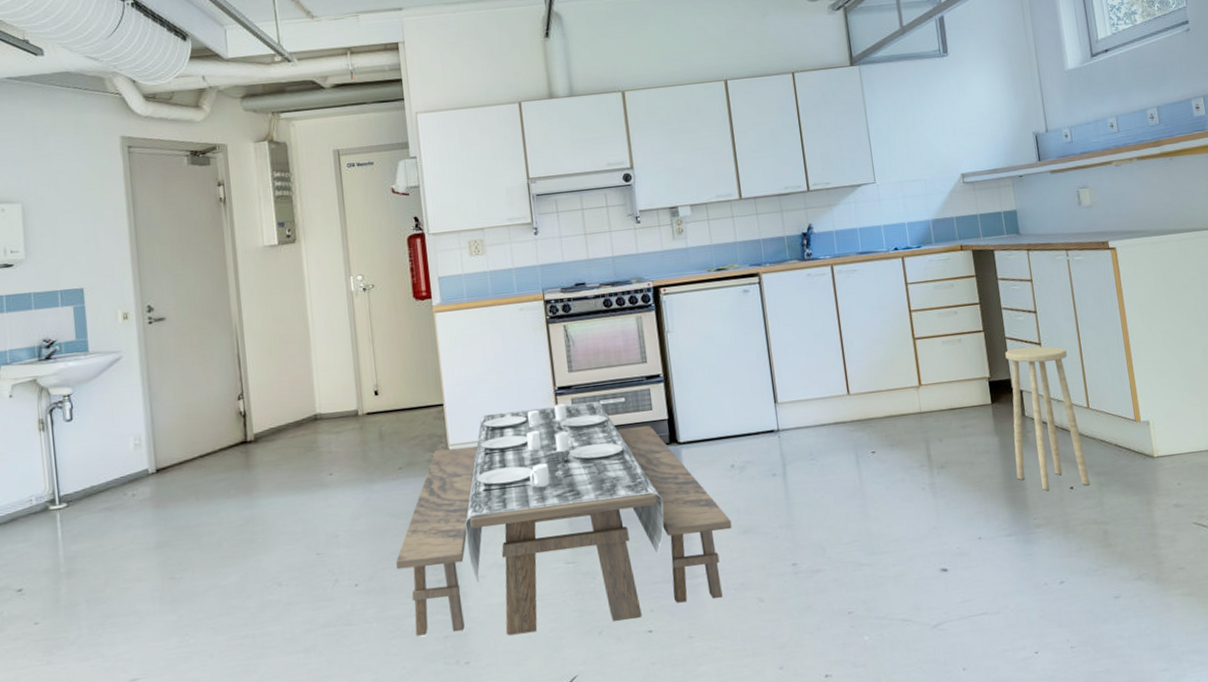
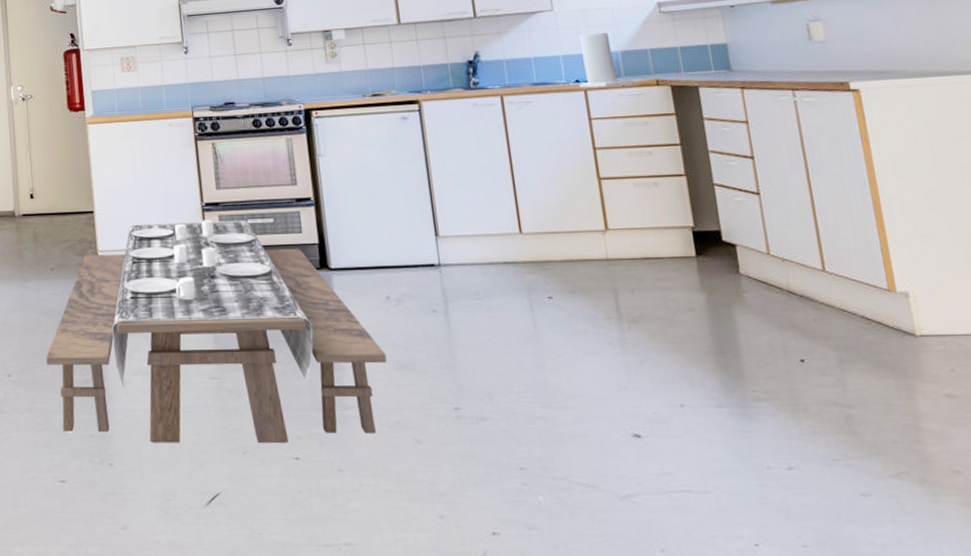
paper towel: none [897,202,944,256] -> present [579,32,636,89]
stool: present [1005,346,1090,491] -> none [713,196,826,360]

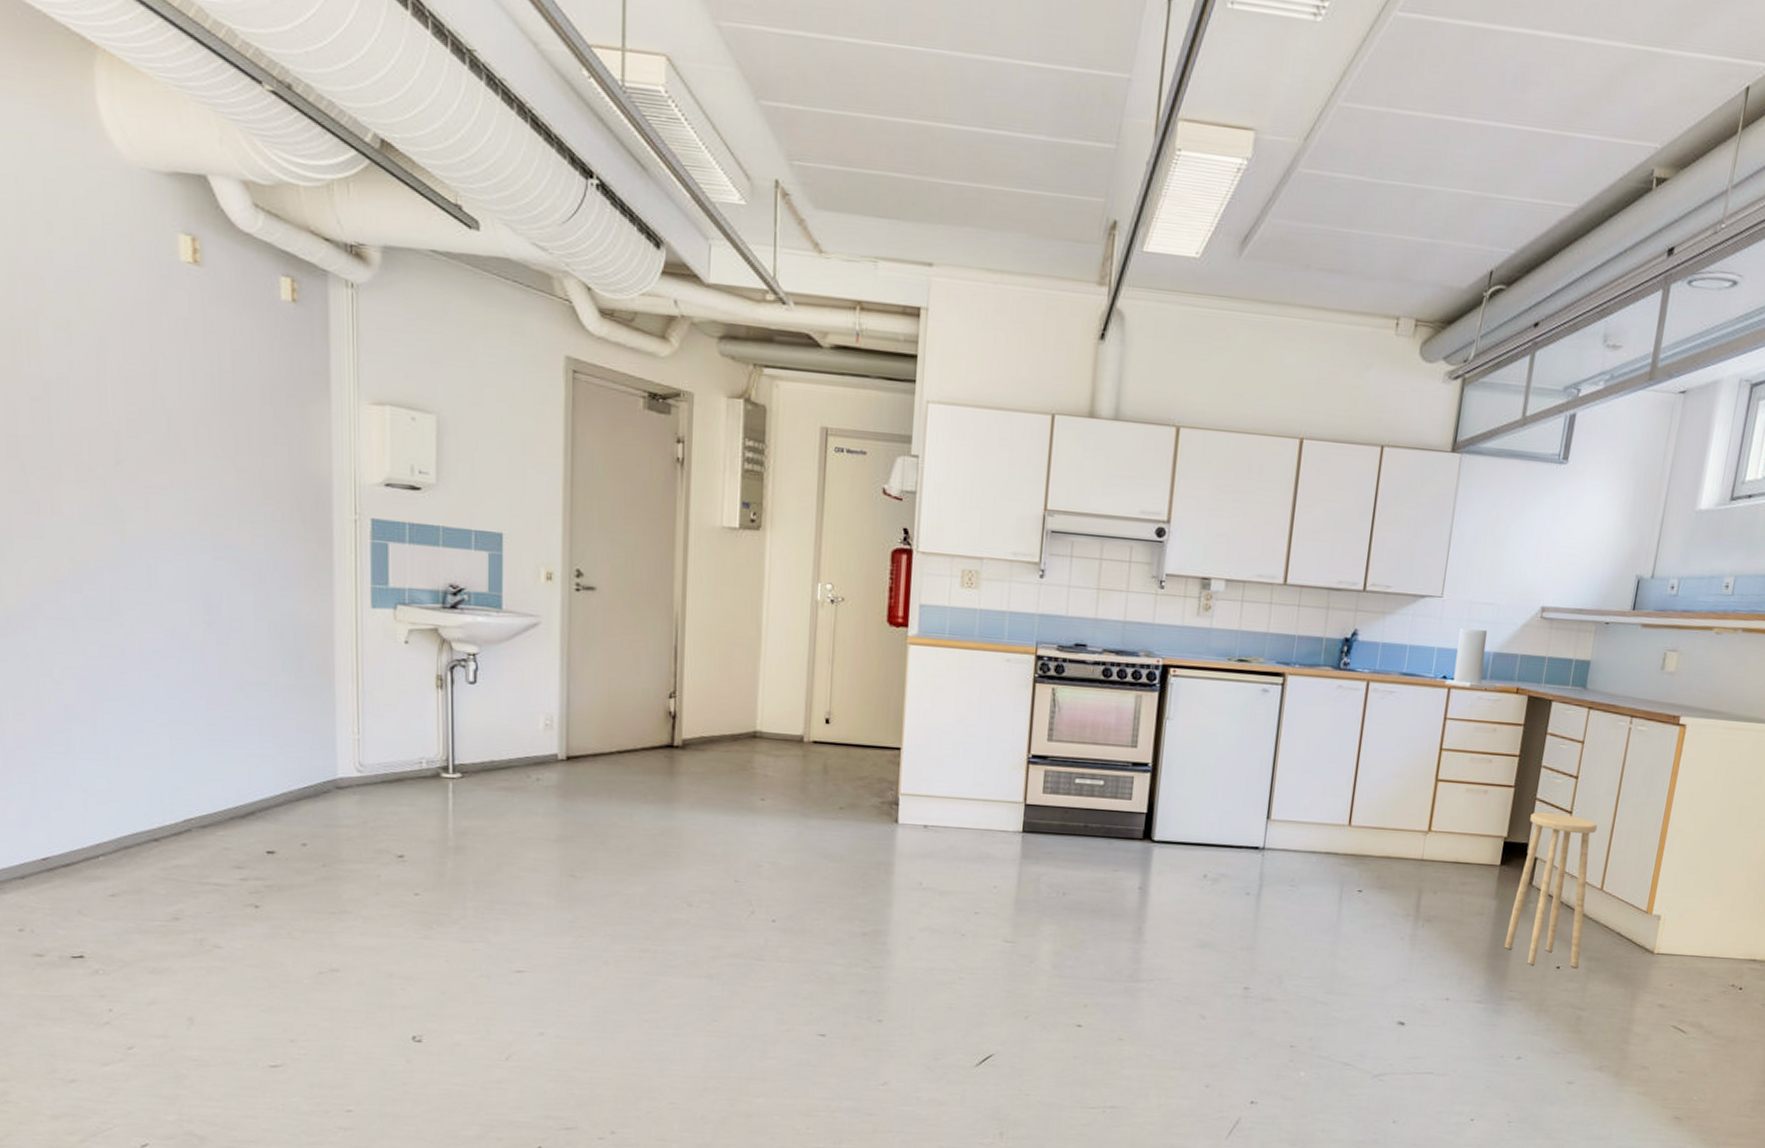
dining table: present [46,219,387,444] -> none [820,768,1191,1011]
stool: none [713,196,826,360] -> present [1504,812,1597,968]

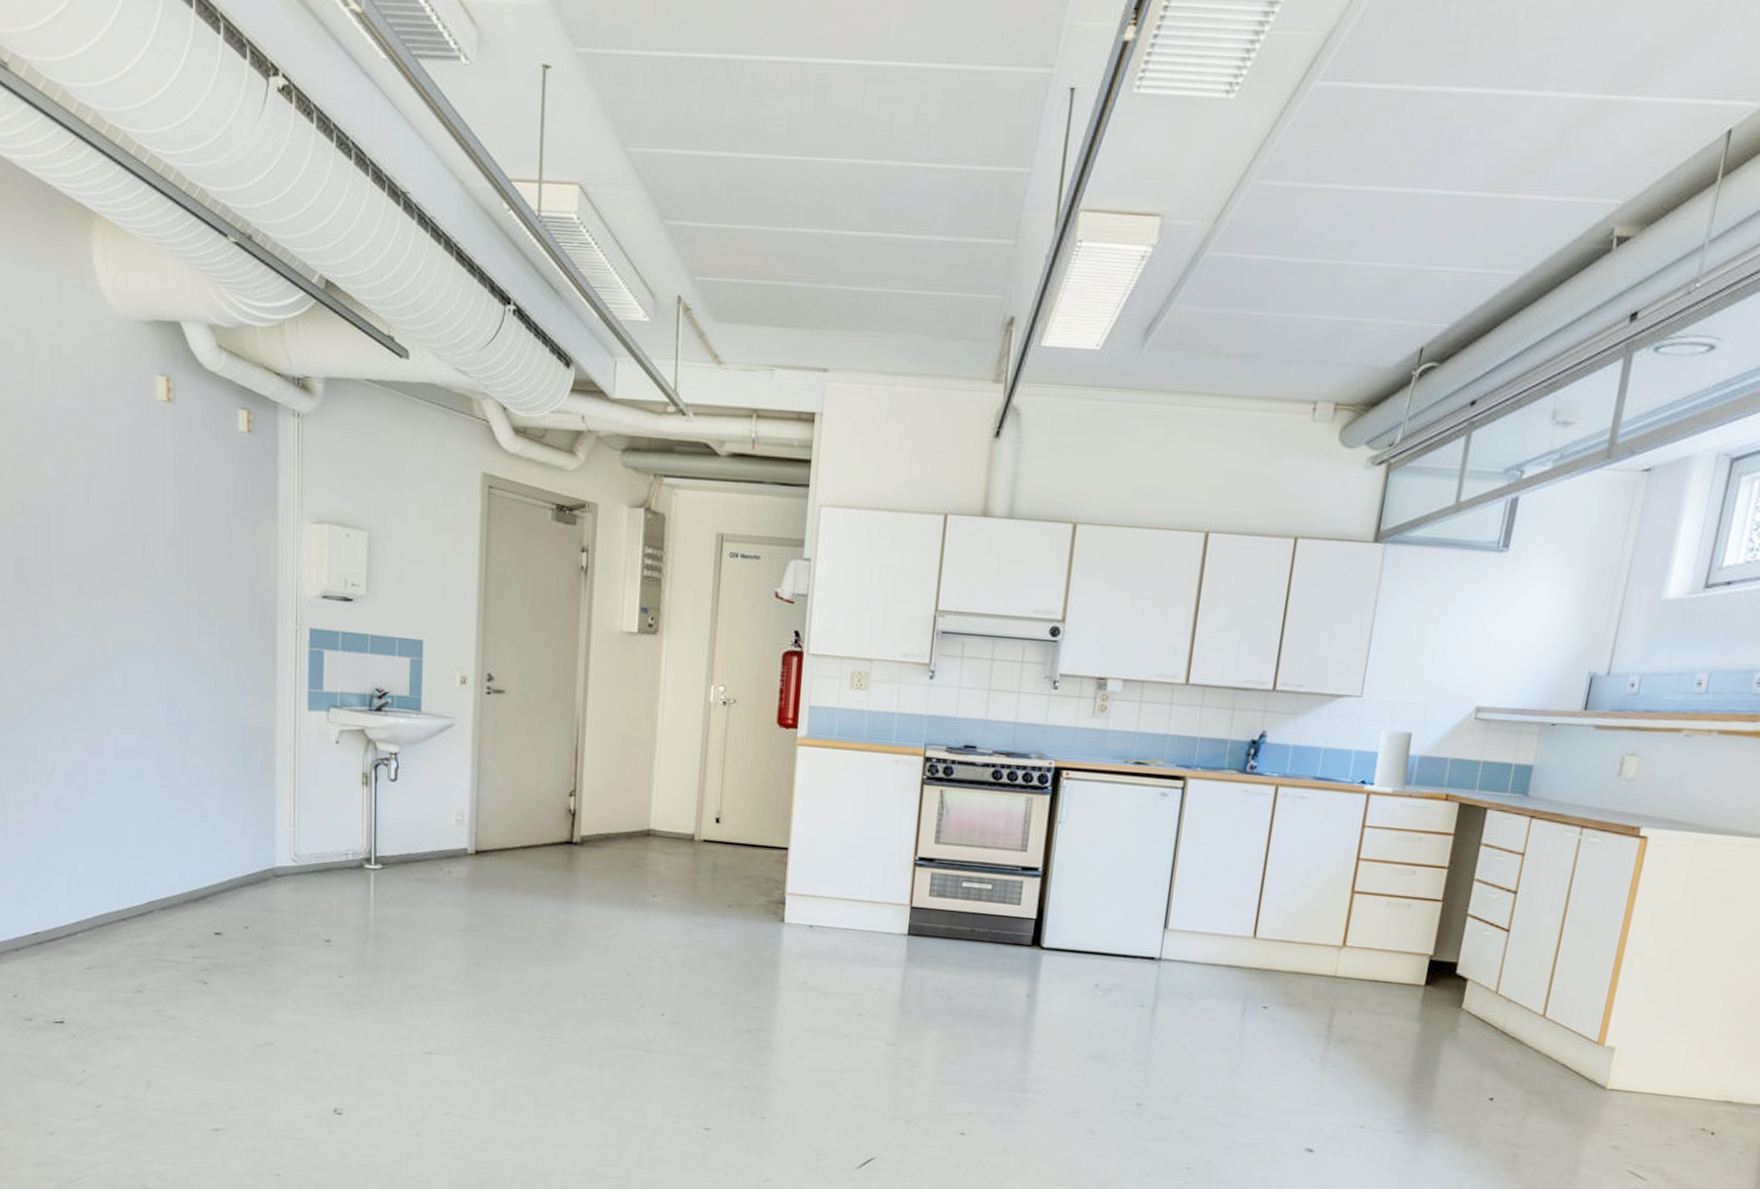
stool: present [1504,812,1597,968] -> none [1428,929,1539,1100]

